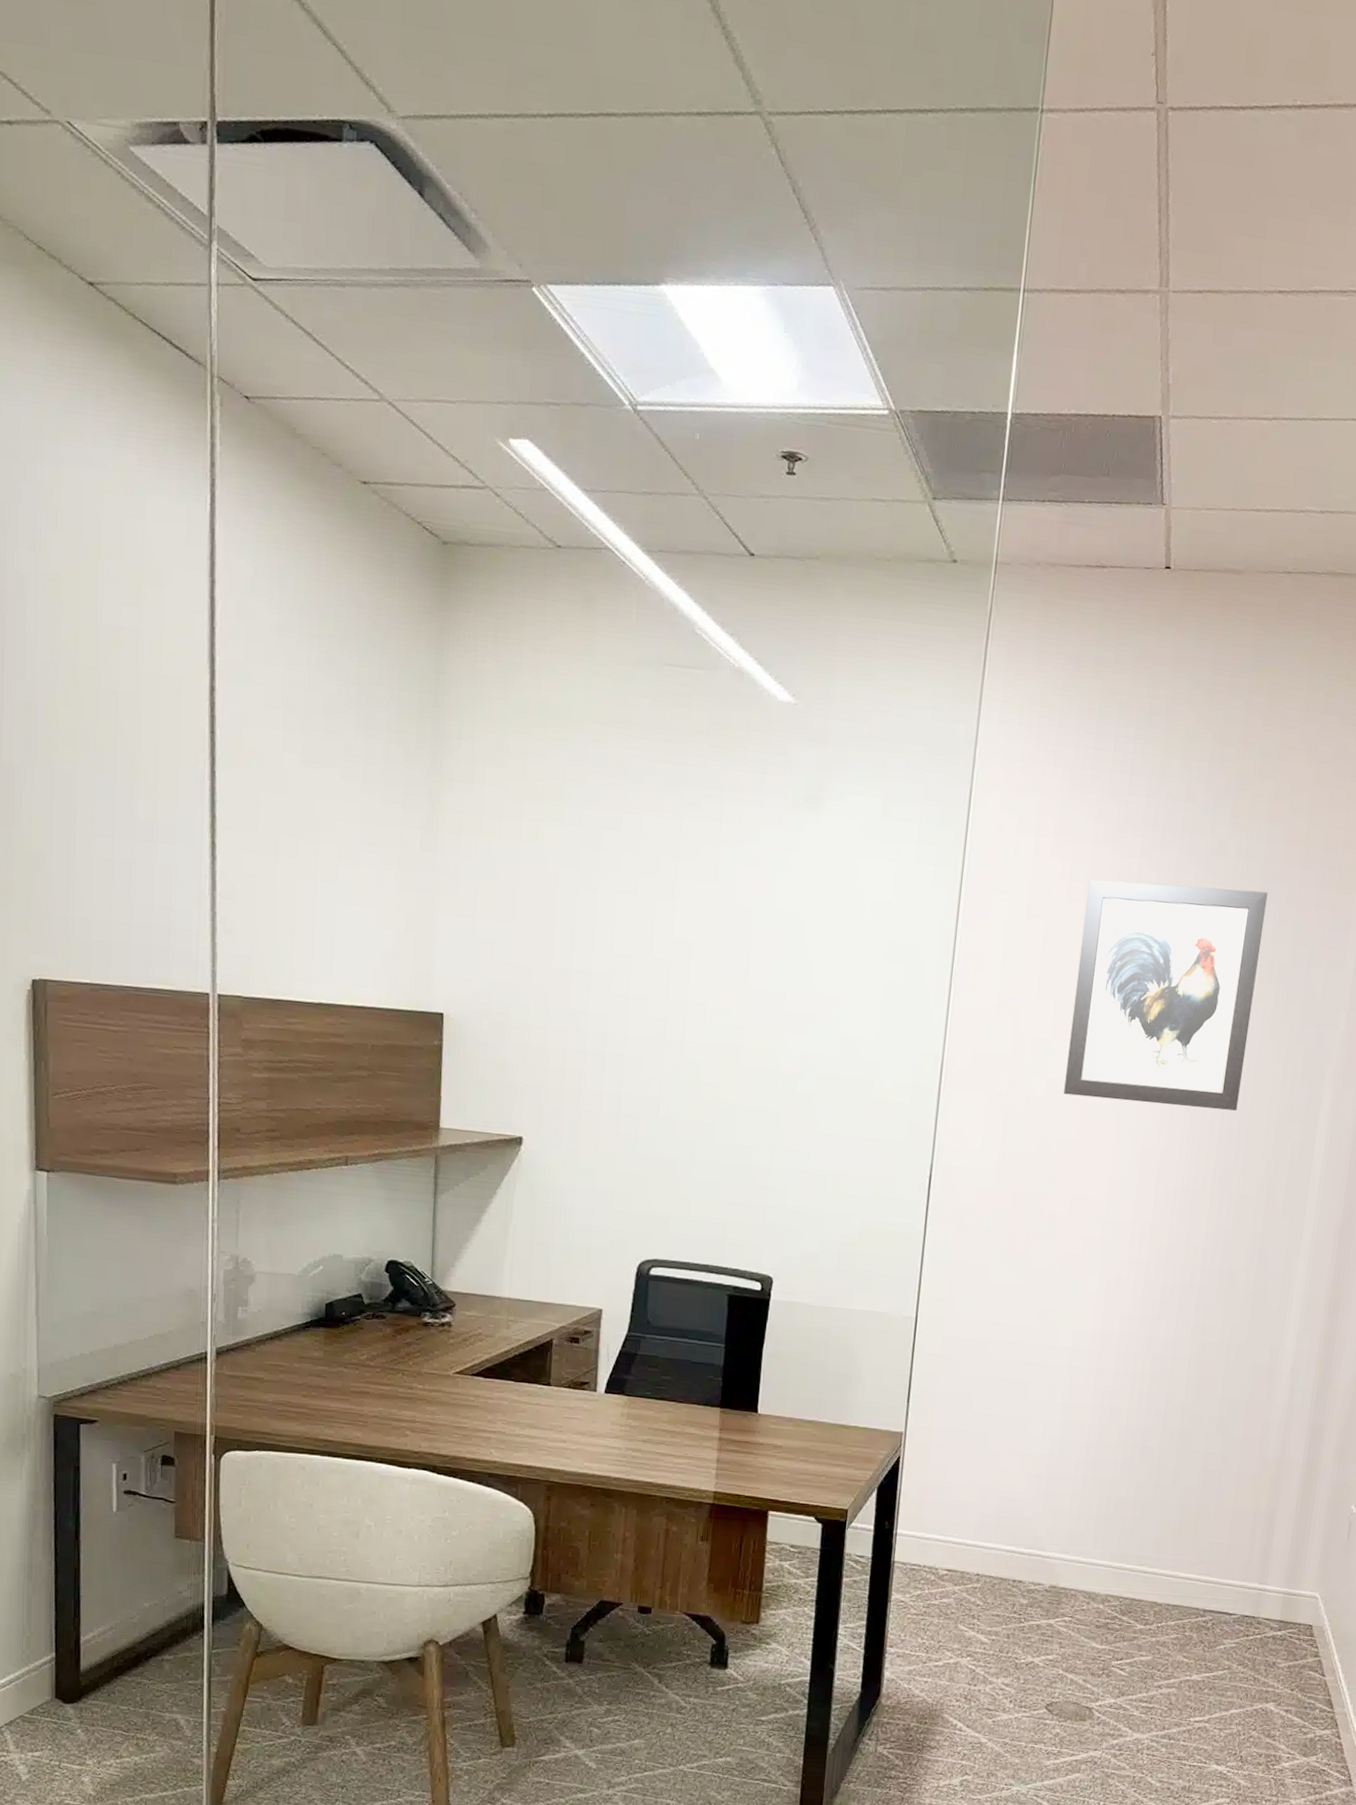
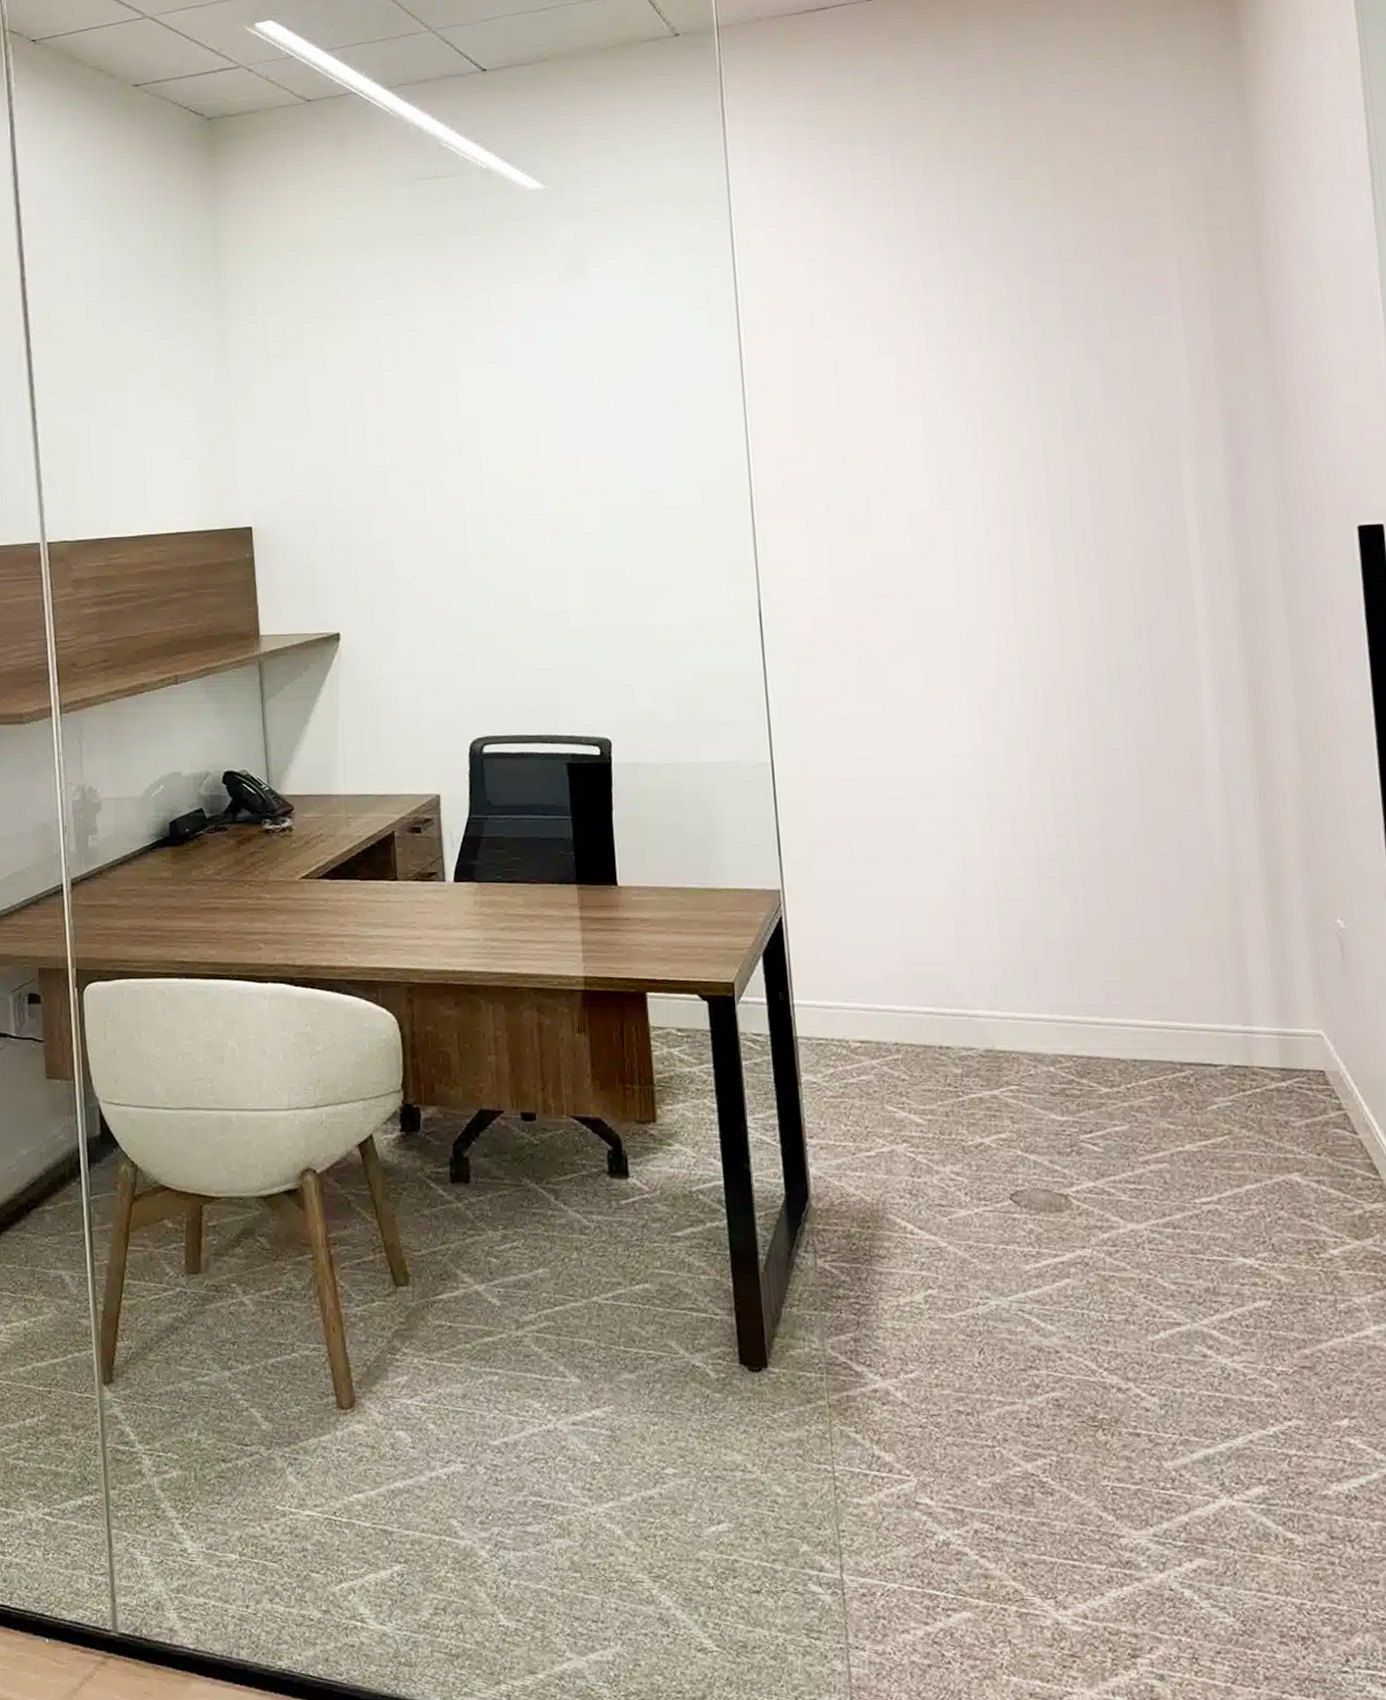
wall art: present [1064,879,1268,1111] -> none [870,272,1086,508]

